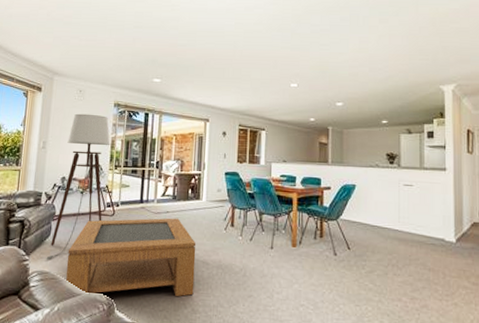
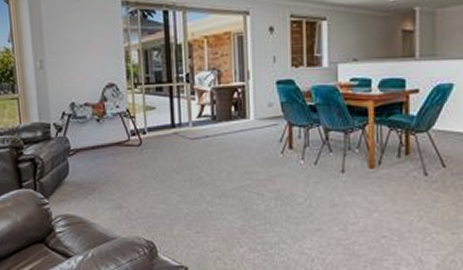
floor lamp: present [46,113,111,260] -> none [68,18,128,203]
coffee table: present [66,218,197,297] -> none [92,143,249,239]

